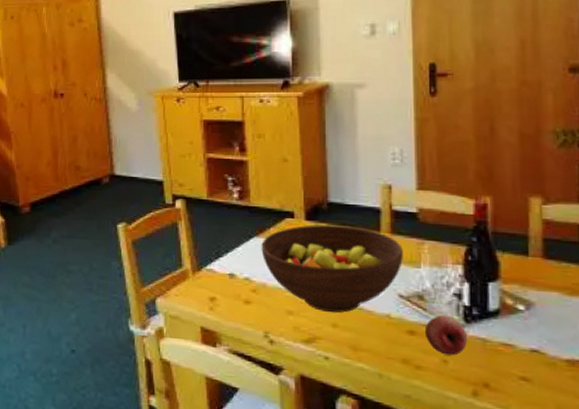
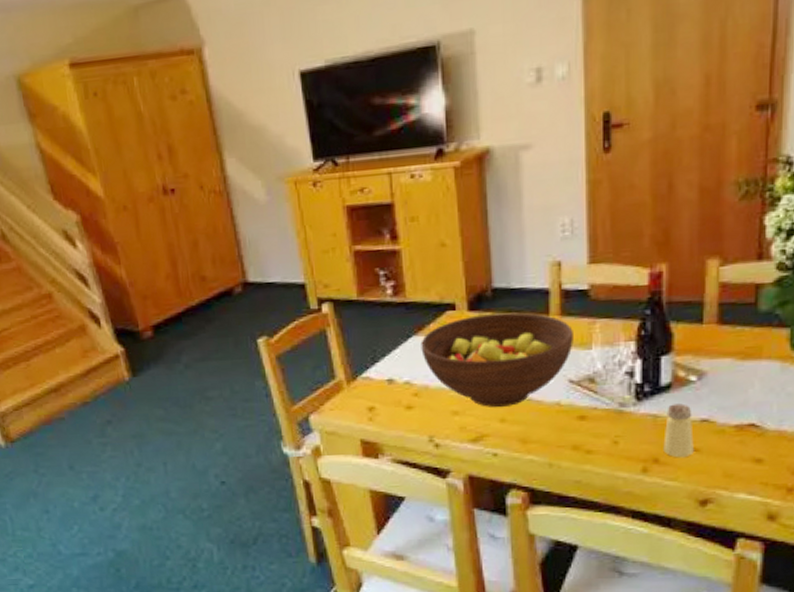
fruit: present [424,315,468,356] -> none [595,396,639,436]
saltshaker: none [493,330,525,386] -> present [663,403,694,458]

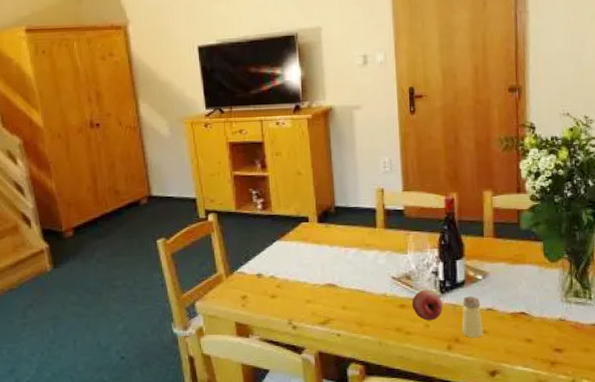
fruit bowl: present [421,312,573,408] -> none [282,225,394,298]
fruit: none [595,396,639,436] -> present [411,290,443,321]

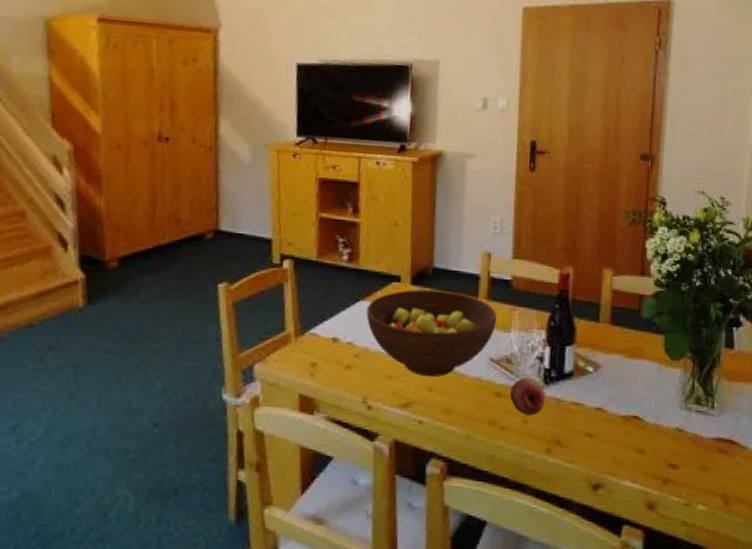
fruit bowl: none [282,225,394,298] -> present [366,289,497,377]
saltshaker: present [461,296,483,338] -> none [564,390,589,442]

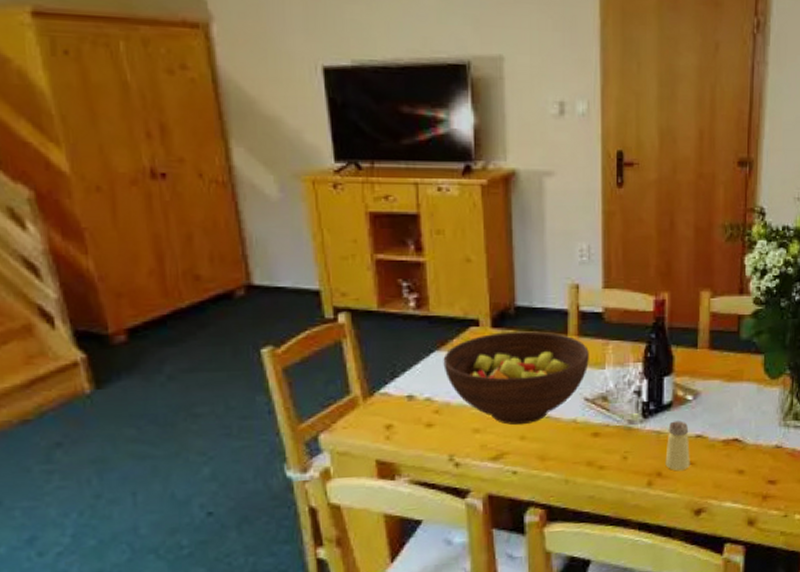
fruit: present [510,378,546,416] -> none [607,414,645,452]
saltshaker: none [564,390,589,442] -> present [665,421,690,471]

